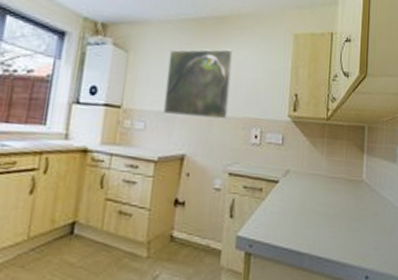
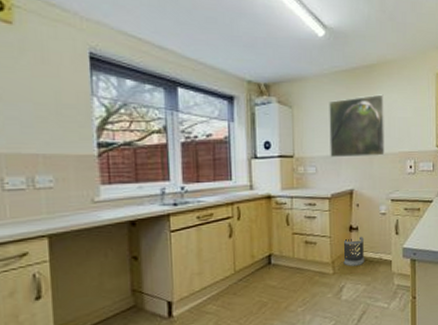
wastebasket: none [161,213,191,253] -> present [343,236,365,267]

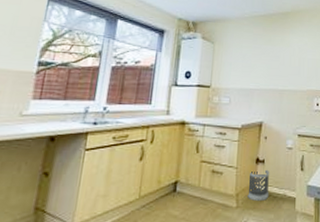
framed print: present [329,94,385,158] -> none [244,37,295,92]

